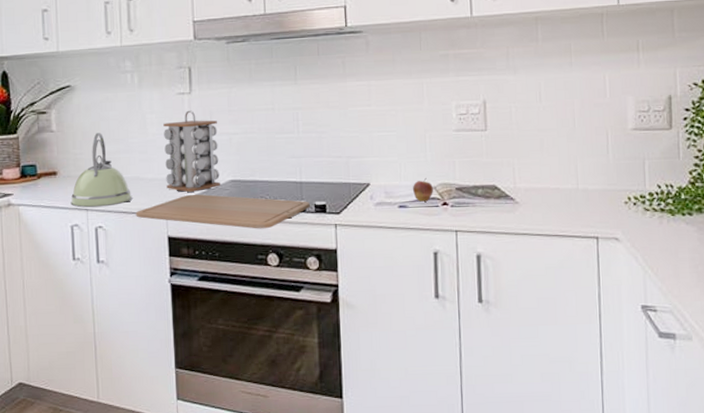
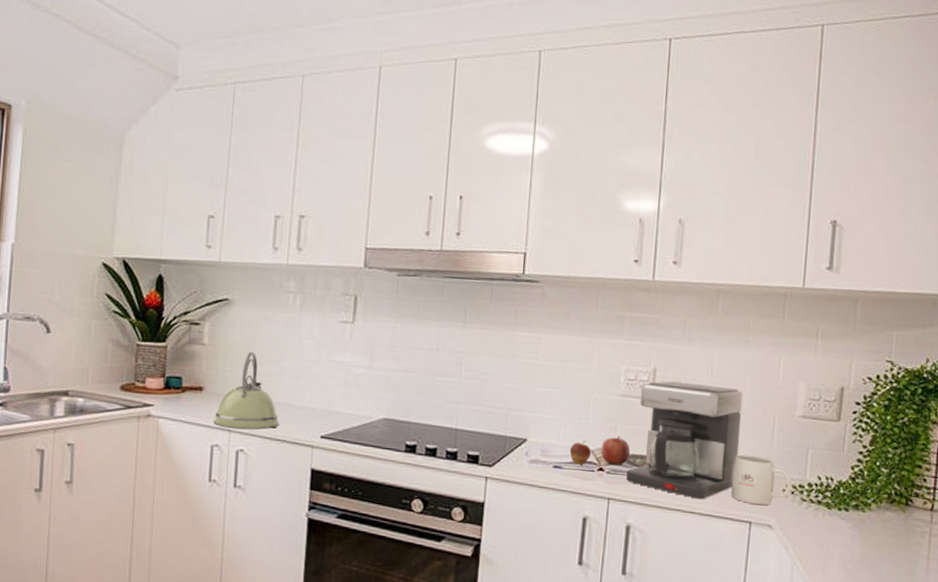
chopping board: present [136,194,310,229] -> none [280,427,463,473]
spice rack: present [163,110,221,192] -> none [316,340,377,426]
fruit: none [442,170,471,198] -> present [600,436,630,465]
coffee maker: none [470,110,577,221] -> present [626,381,742,500]
mug: none [572,172,633,220] -> present [730,454,792,506]

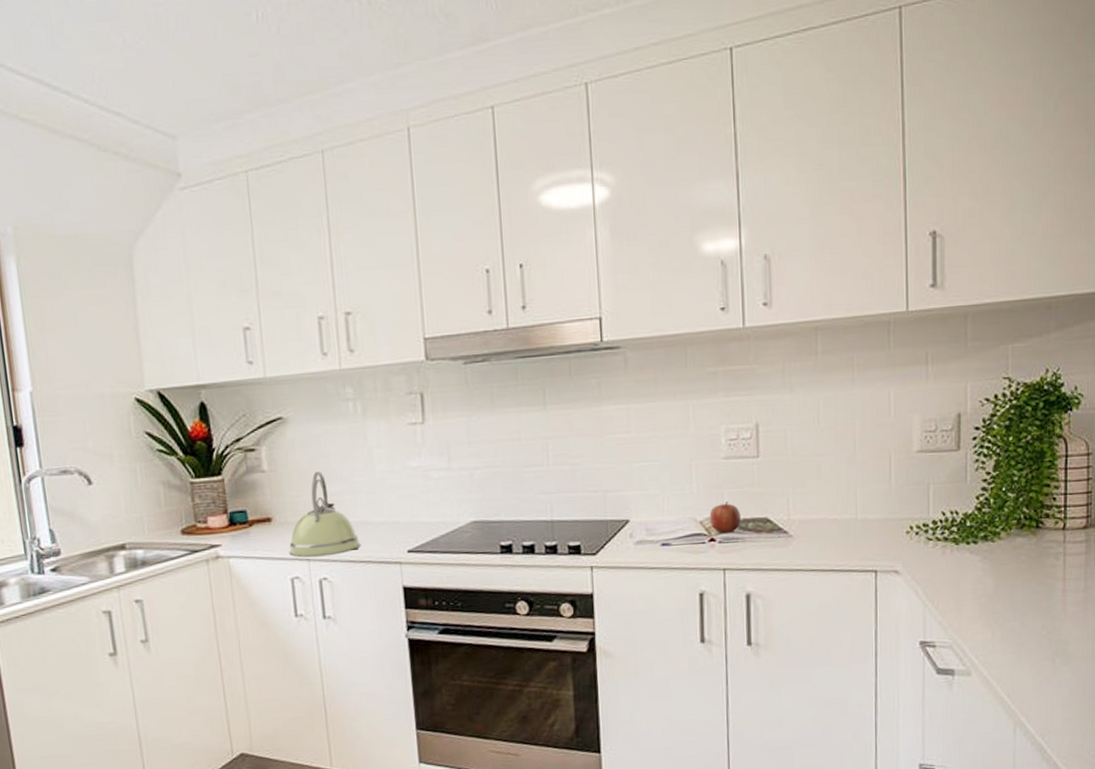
fruit: present [570,440,591,465] -> none [677,511,699,539]
coffee maker: present [626,381,742,500] -> none [740,432,856,556]
mug: present [730,454,792,506] -> none [851,500,916,552]

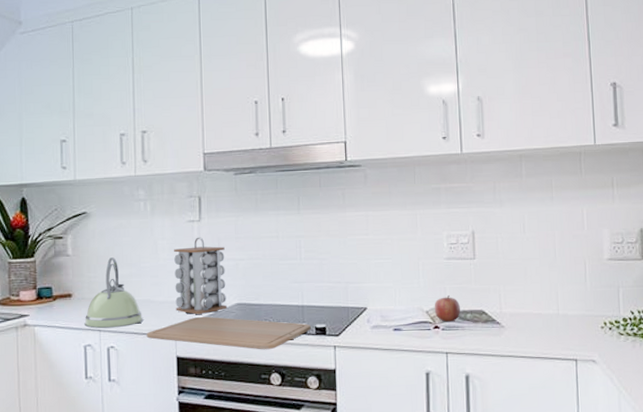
chopping board: none [365,538,563,575] -> present [146,316,311,350]
spice rack: none [393,443,462,536] -> present [174,237,228,314]

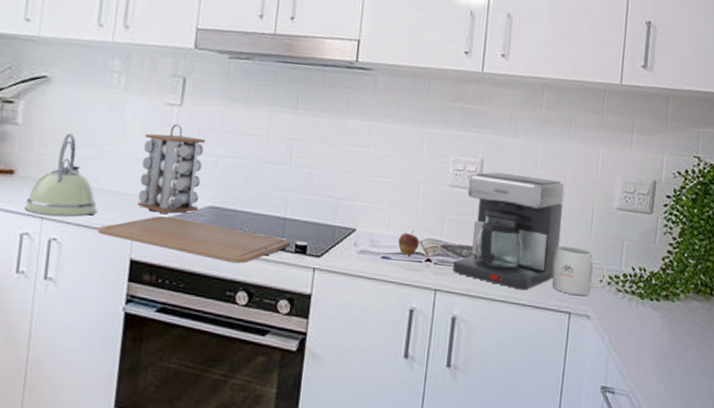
fruit: none [407,302,426,325] -> present [398,230,419,256]
fruit: present [434,296,460,322] -> none [428,227,457,256]
coffee maker: none [460,240,558,344] -> present [453,172,564,291]
mug: none [553,299,609,344] -> present [552,245,609,296]

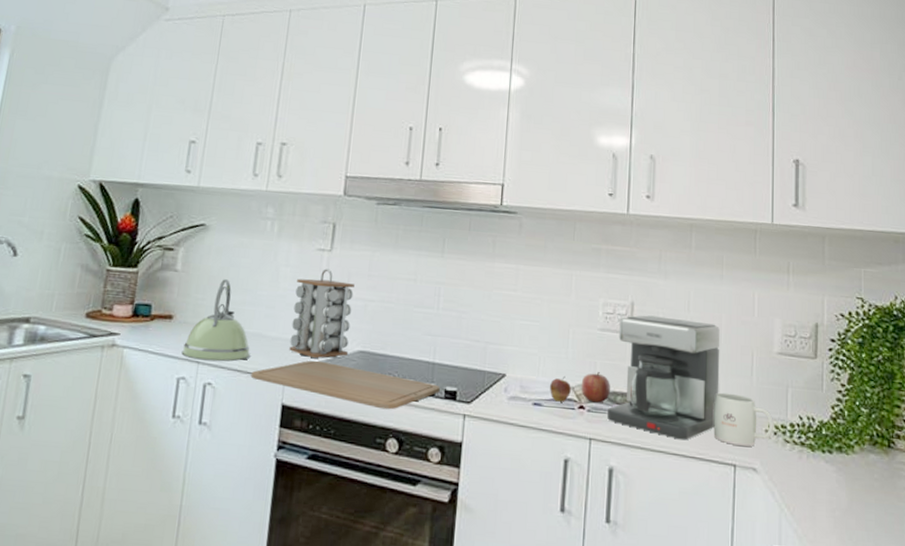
fruit: none [428,227,457,256] -> present [581,372,610,403]

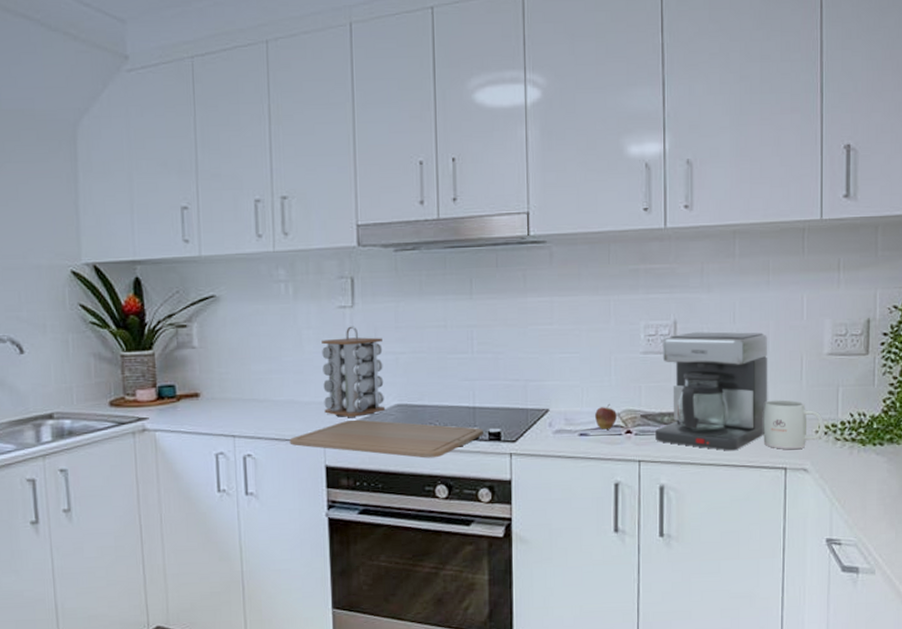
kettle: present [181,279,251,362] -> none [215,350,286,434]
fruit: present [581,372,610,403] -> none [626,396,657,426]

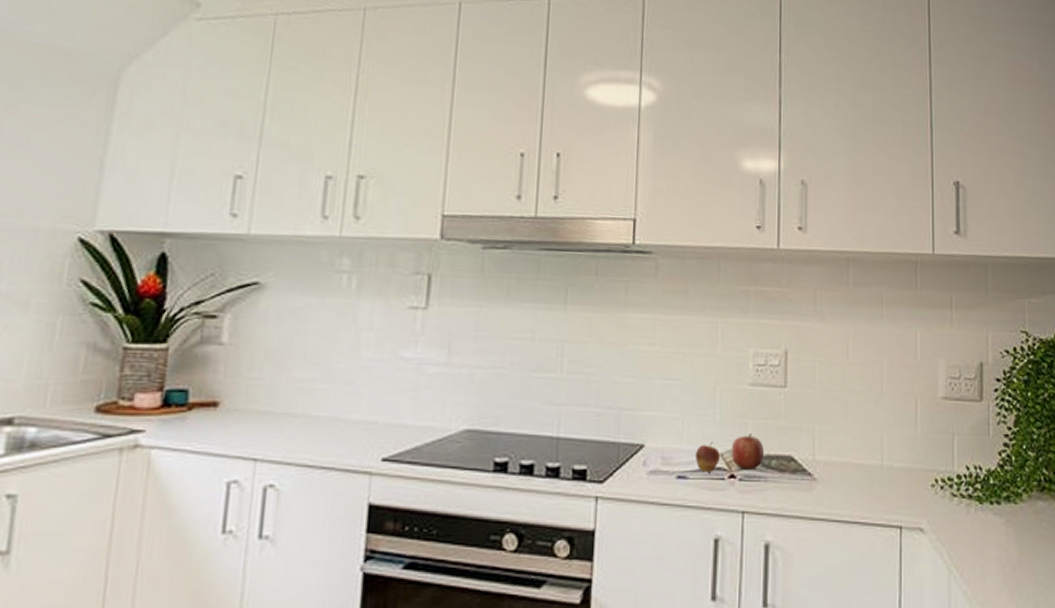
chopping board: present [289,419,483,459] -> none [326,445,567,499]
spice rack: present [322,326,386,417] -> none [376,331,457,442]
fruit: none [626,396,657,426] -> present [731,434,764,470]
coffee maker: present [655,332,768,451] -> none [762,364,882,504]
mug: present [763,400,825,450] -> none [877,446,941,506]

